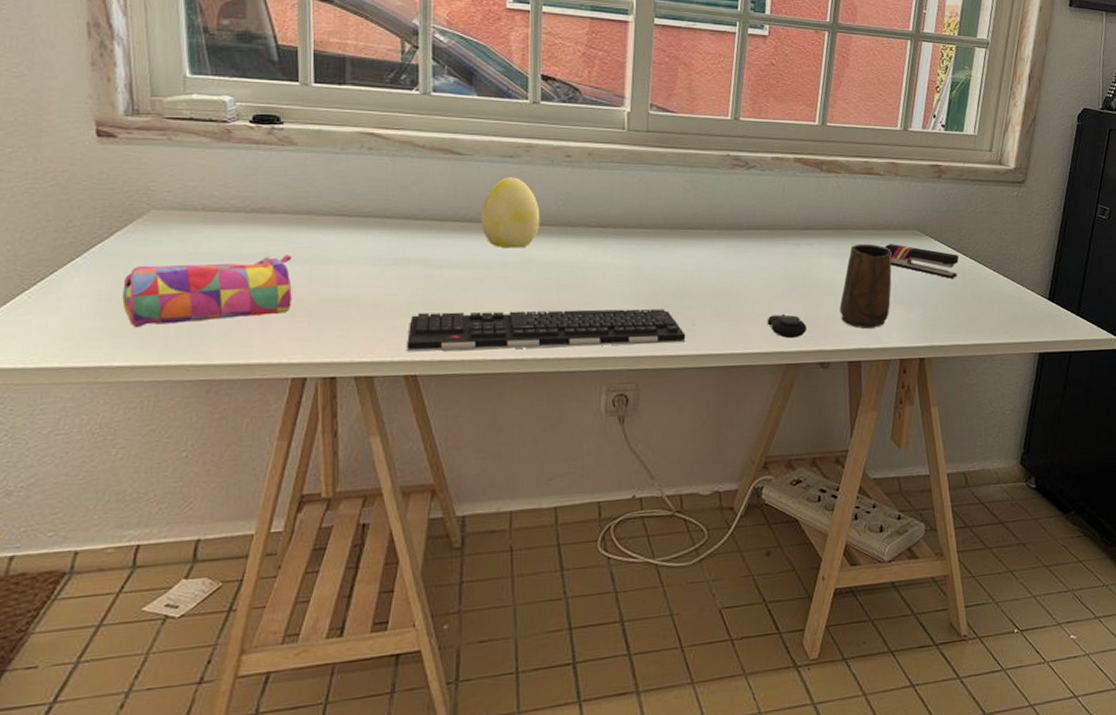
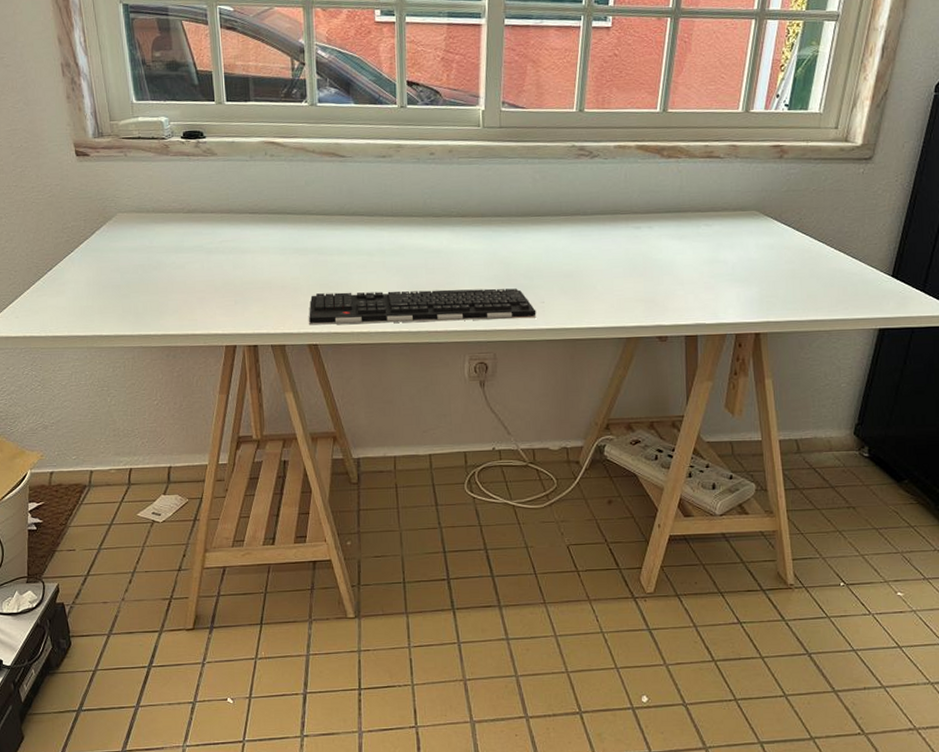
pencil case: present [122,255,292,328] -> none [104,247,222,306]
decorative egg: present [481,177,540,249] -> none [361,175,410,238]
computer mouse: present [767,313,808,339] -> none [609,291,647,315]
mug: present [839,243,892,329] -> none [678,225,730,306]
stapler: present [885,244,960,278] -> none [723,224,799,257]

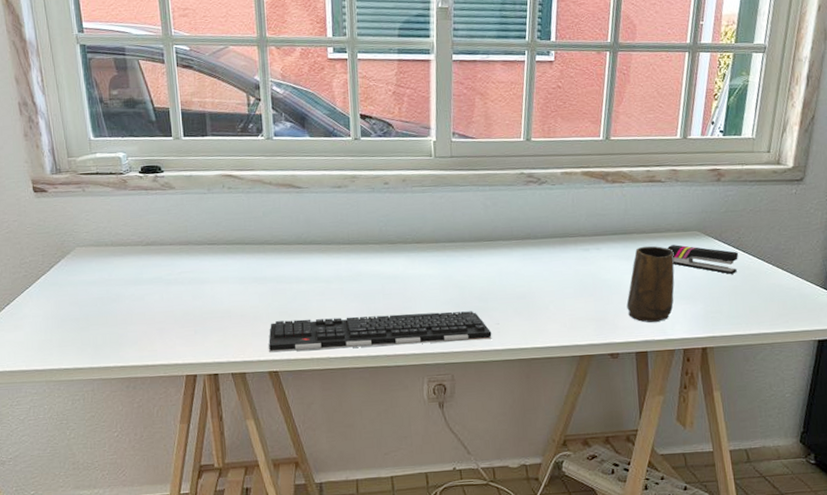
mug: none [678,225,730,306] -> present [626,246,675,323]
stapler: none [723,224,799,257] -> present [667,245,739,274]

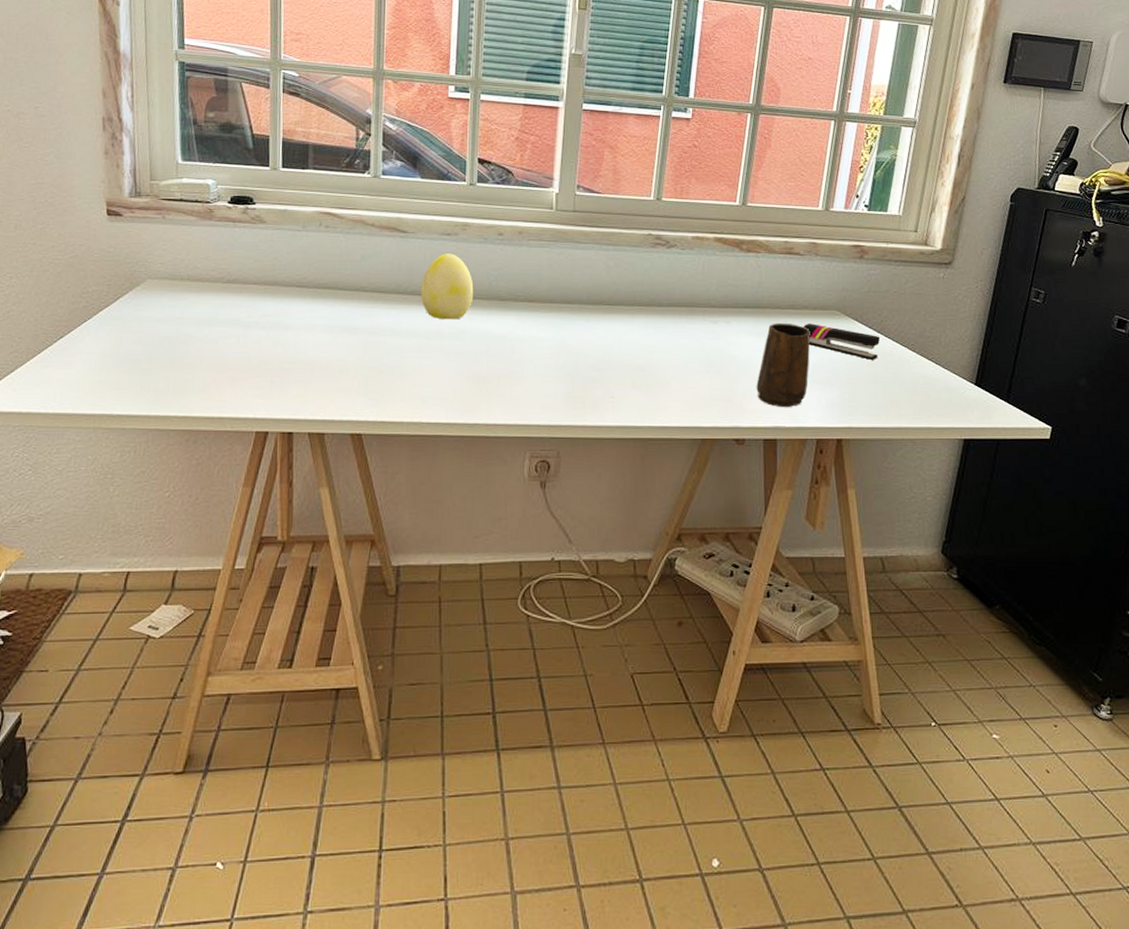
keyboard: present [269,311,492,353] -> none [354,377,605,414]
decorative egg: none [318,204,367,265] -> present [421,254,474,320]

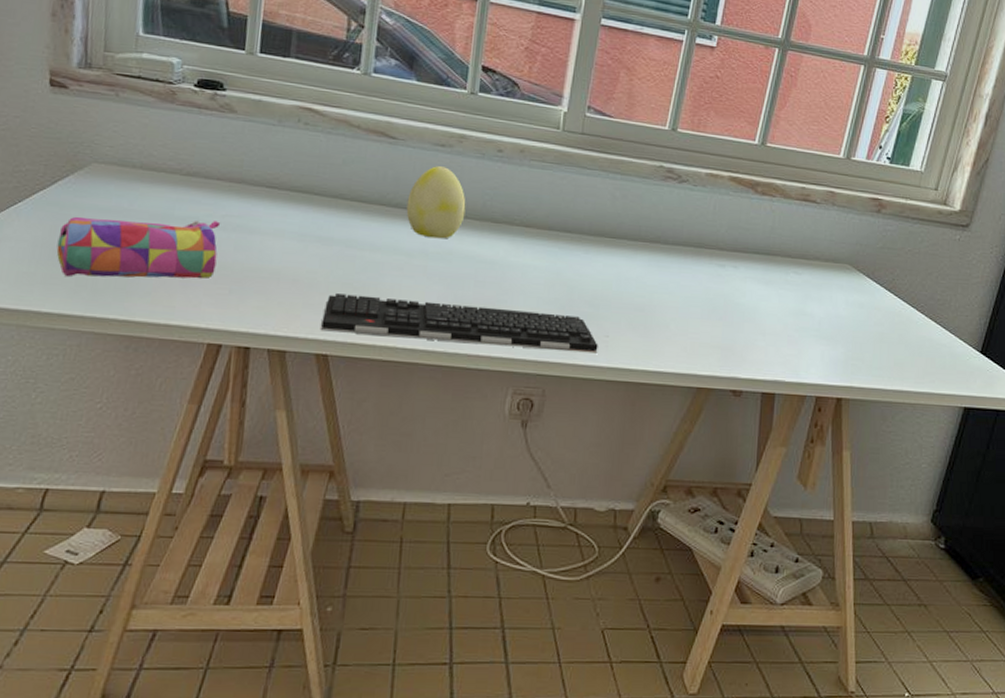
pencil case: none [122,321,260,382] -> present [56,216,221,279]
keyboard: none [354,377,605,414] -> present [321,293,598,353]
mug: present [756,322,811,408] -> none [758,272,820,362]
stapler: present [803,324,881,360] -> none [813,275,891,319]

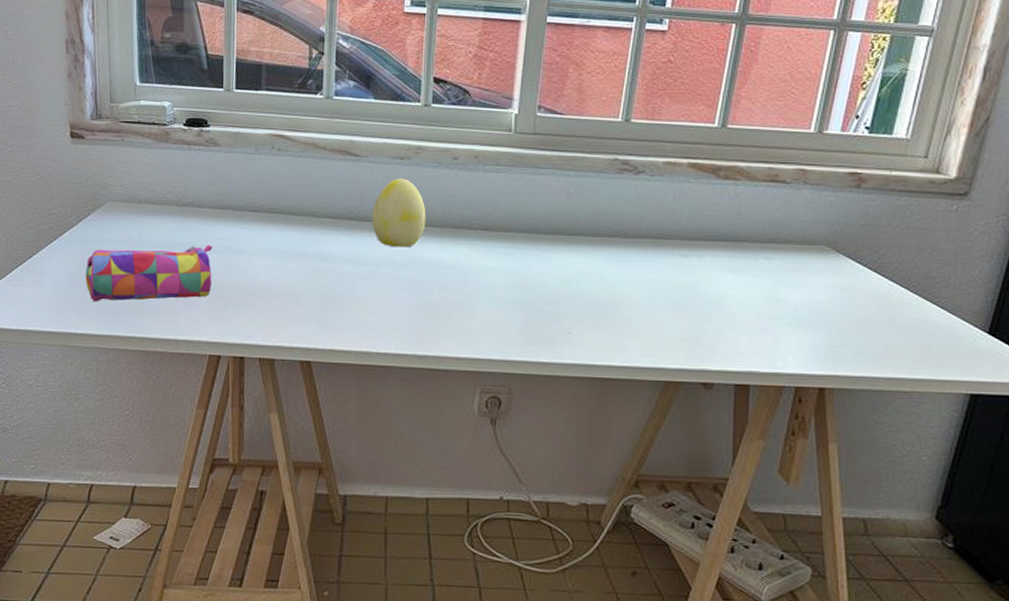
keyboard: present [321,293,598,353] -> none [303,304,561,351]

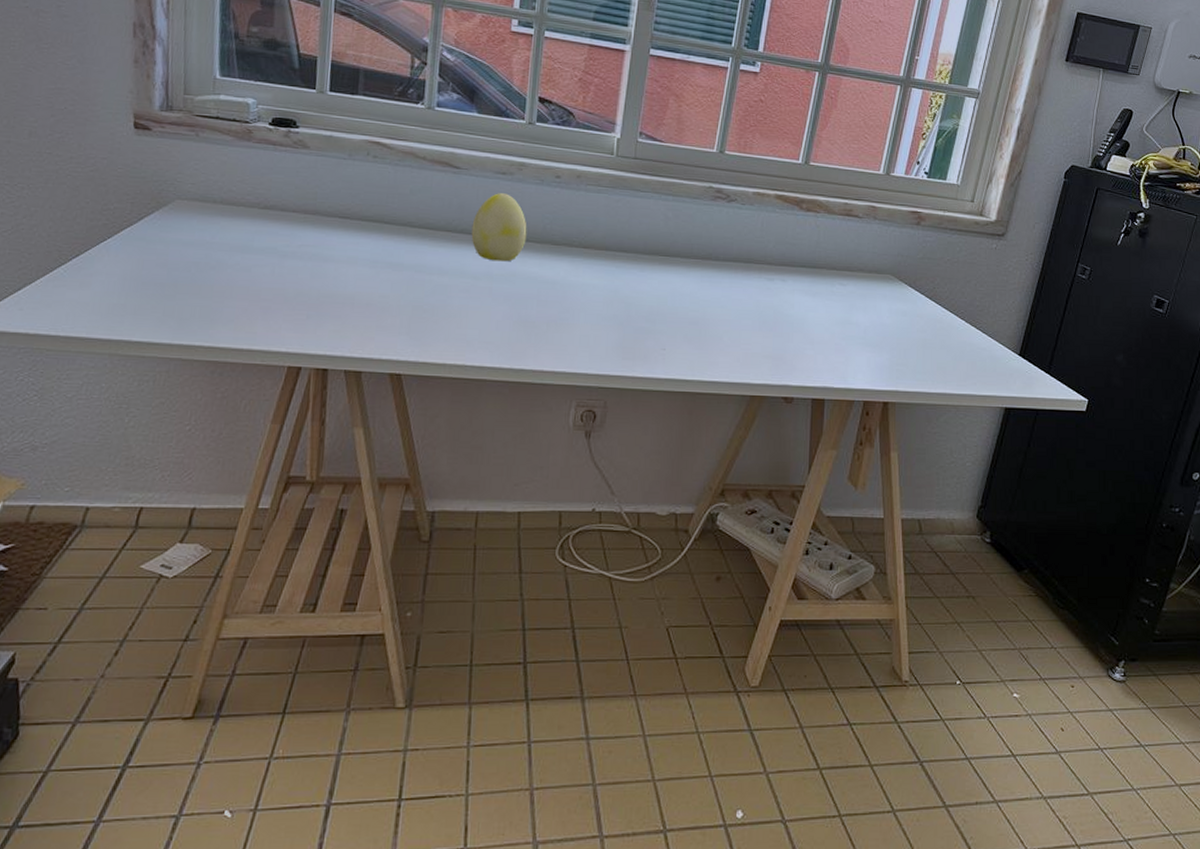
pencil case: present [85,245,213,302] -> none [144,250,297,308]

